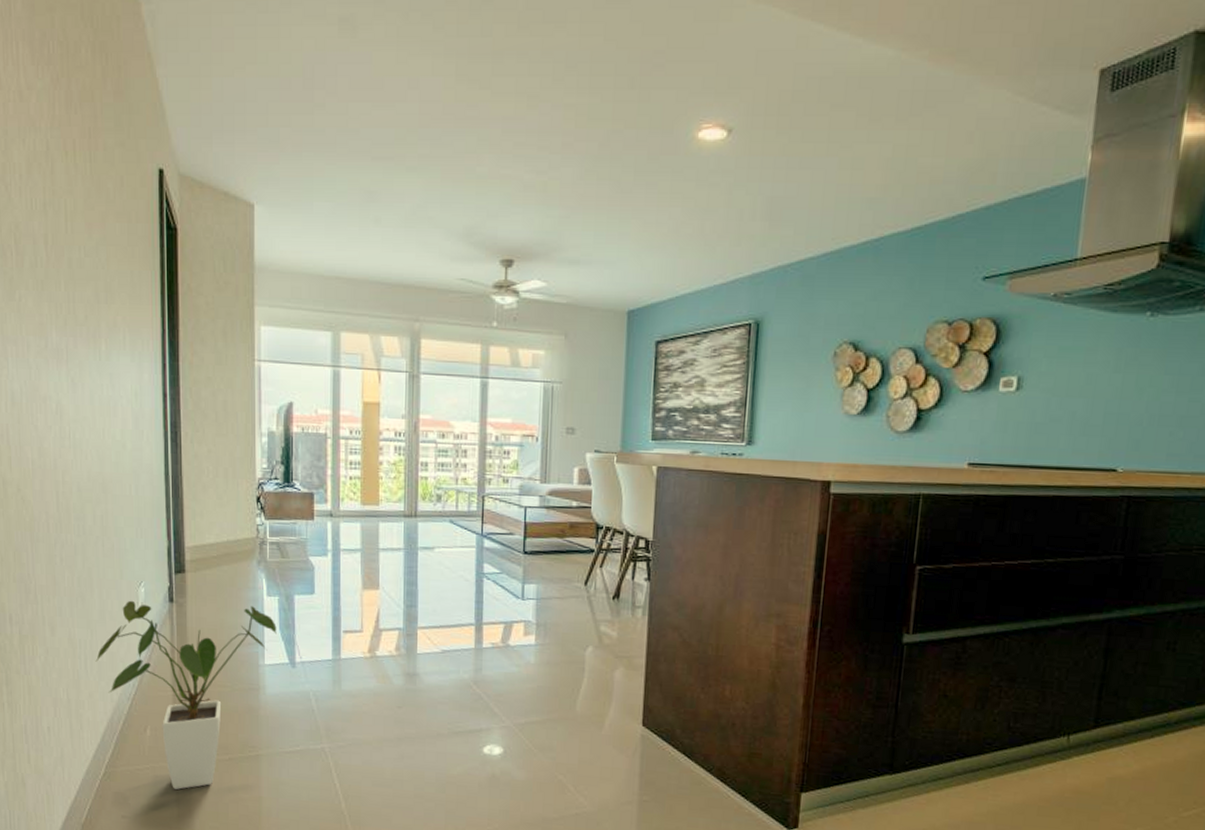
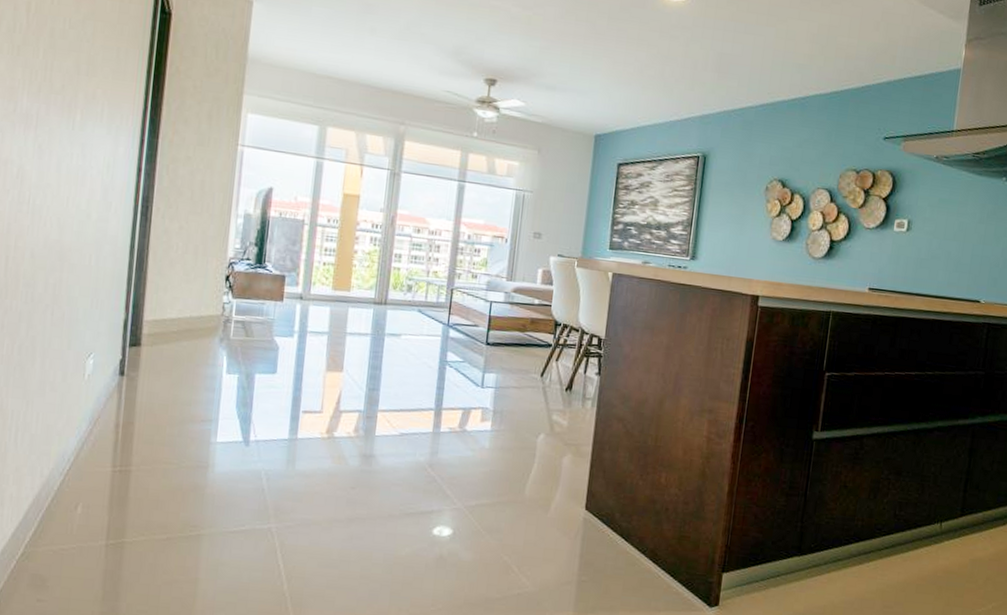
house plant: present [95,600,277,790] -> none [27,371,233,571]

